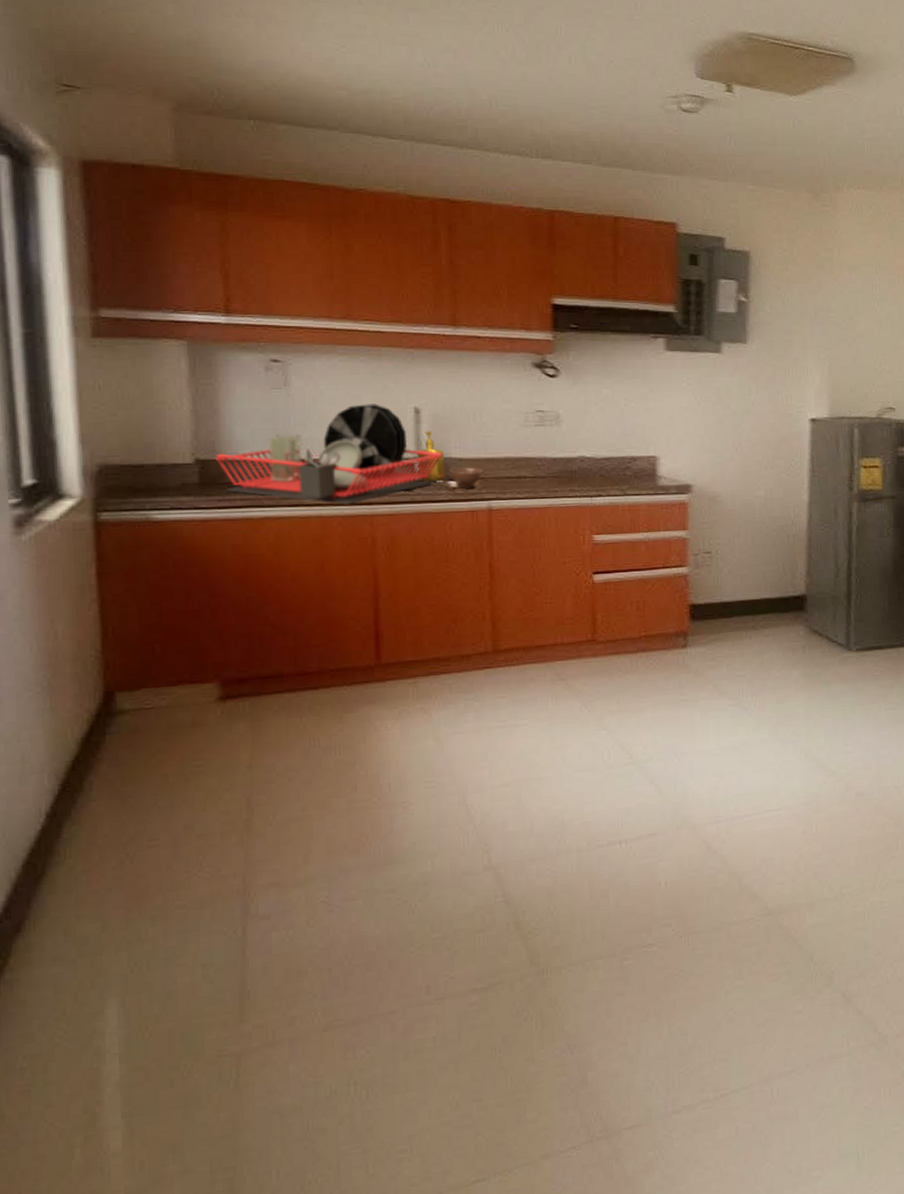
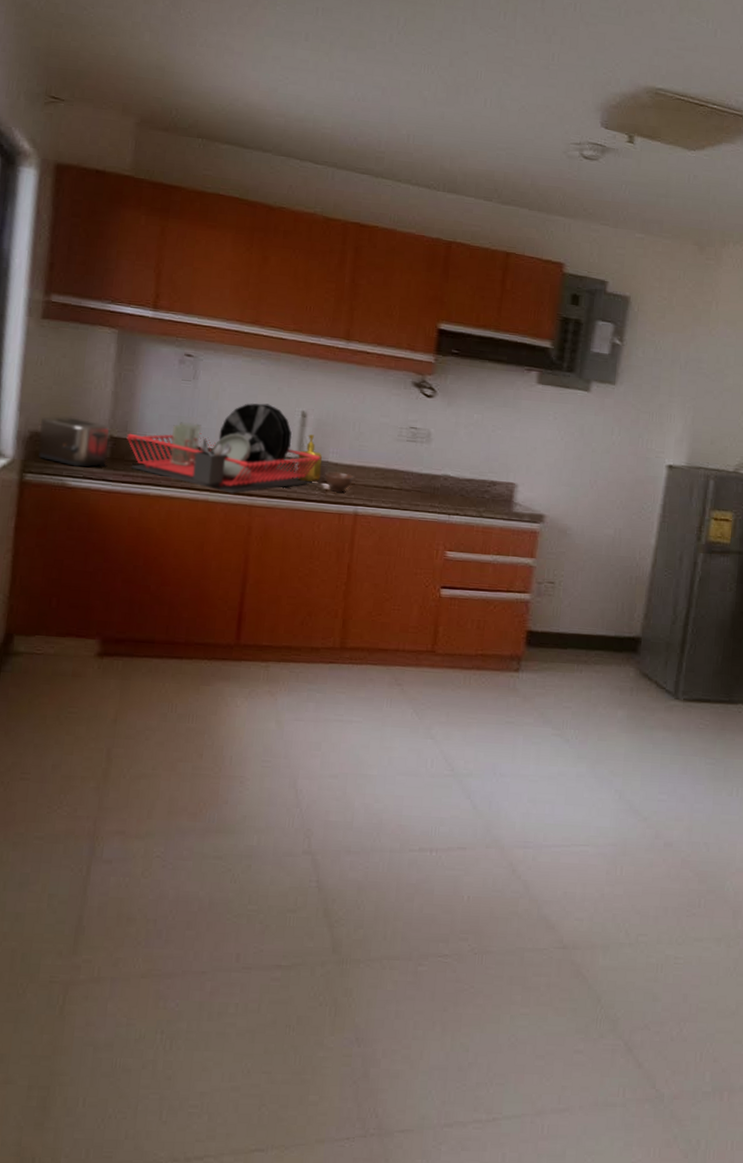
toaster: none [109,443,198,498] -> present [38,416,110,467]

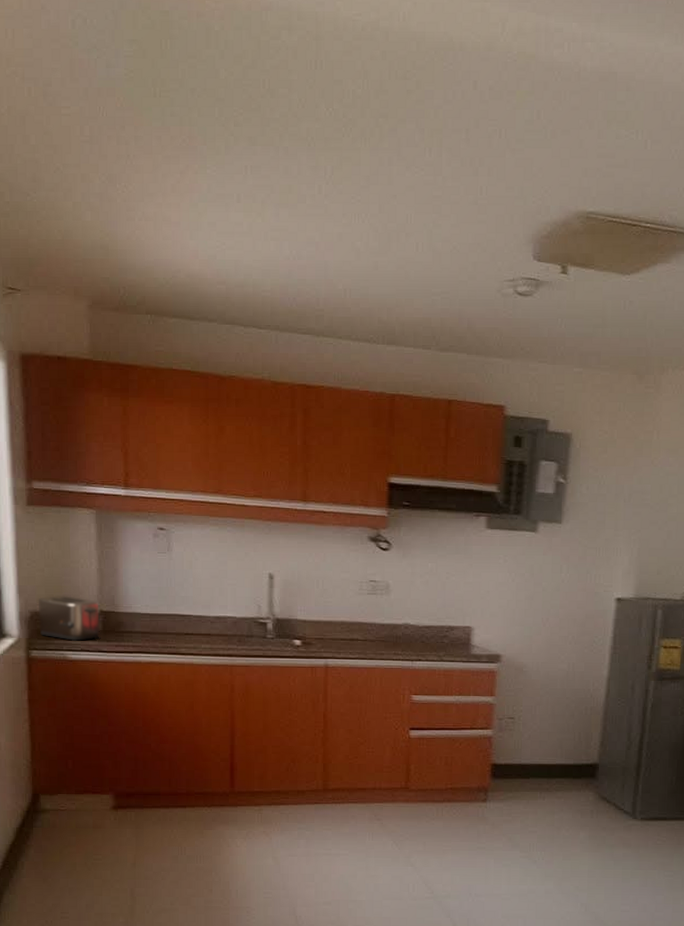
dish rack: present [126,403,322,494] -> none [115,569,291,656]
soap dispenser: present [297,434,323,482] -> none [269,595,292,639]
bowl: present [325,471,354,493] -> none [295,628,322,648]

